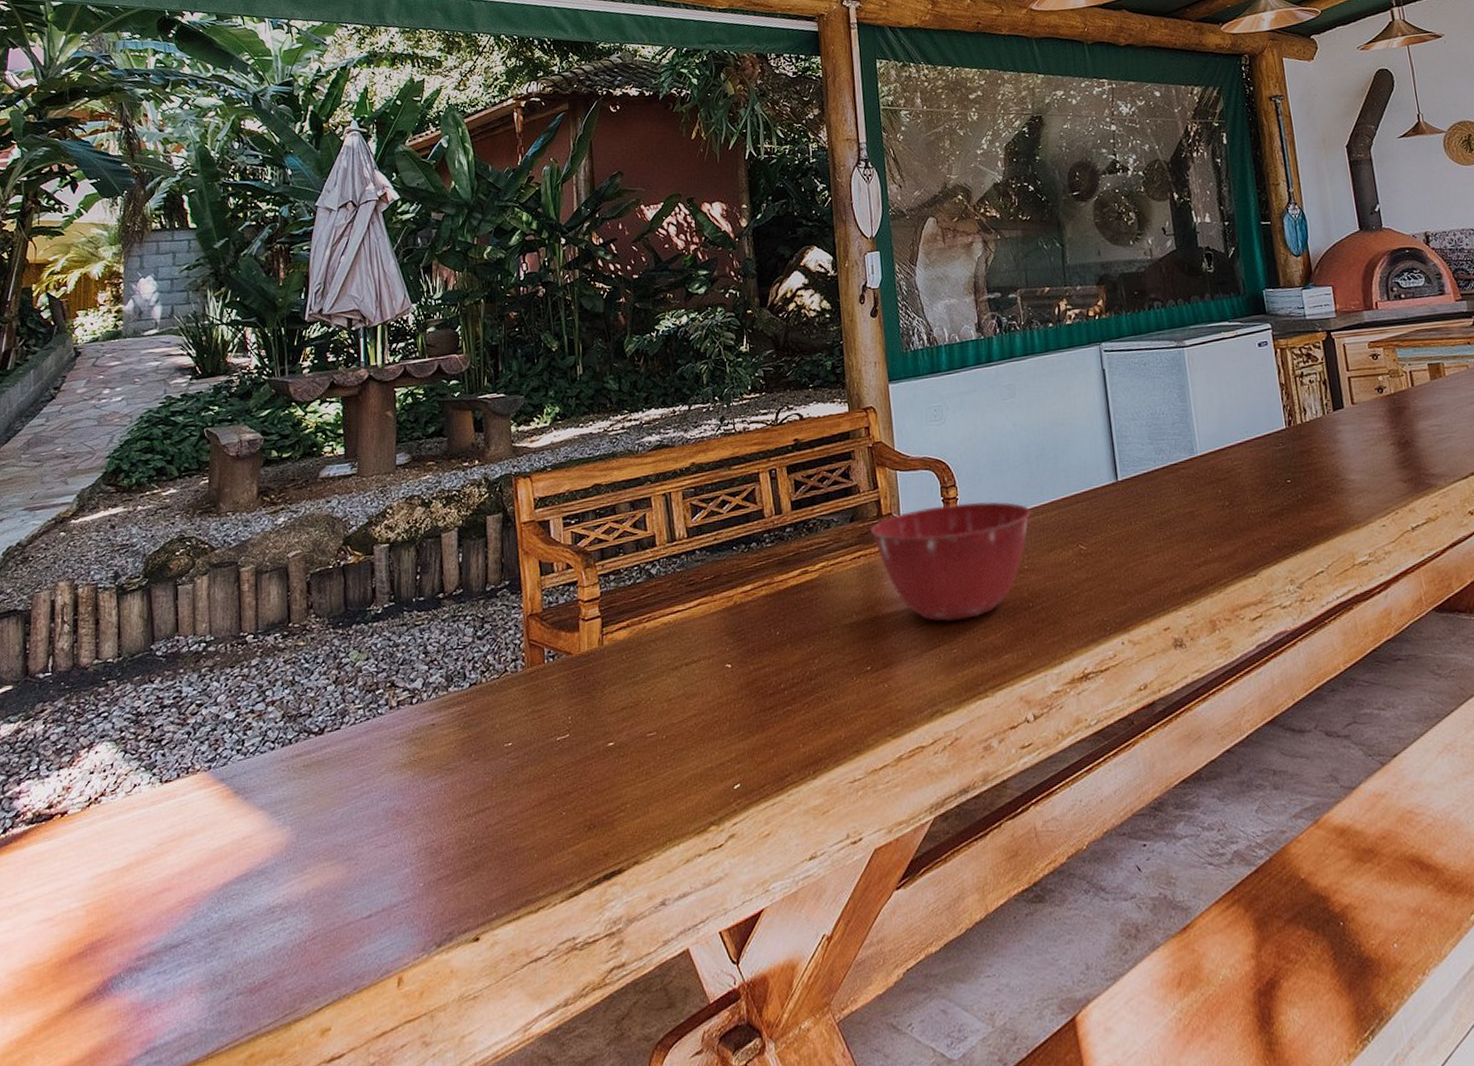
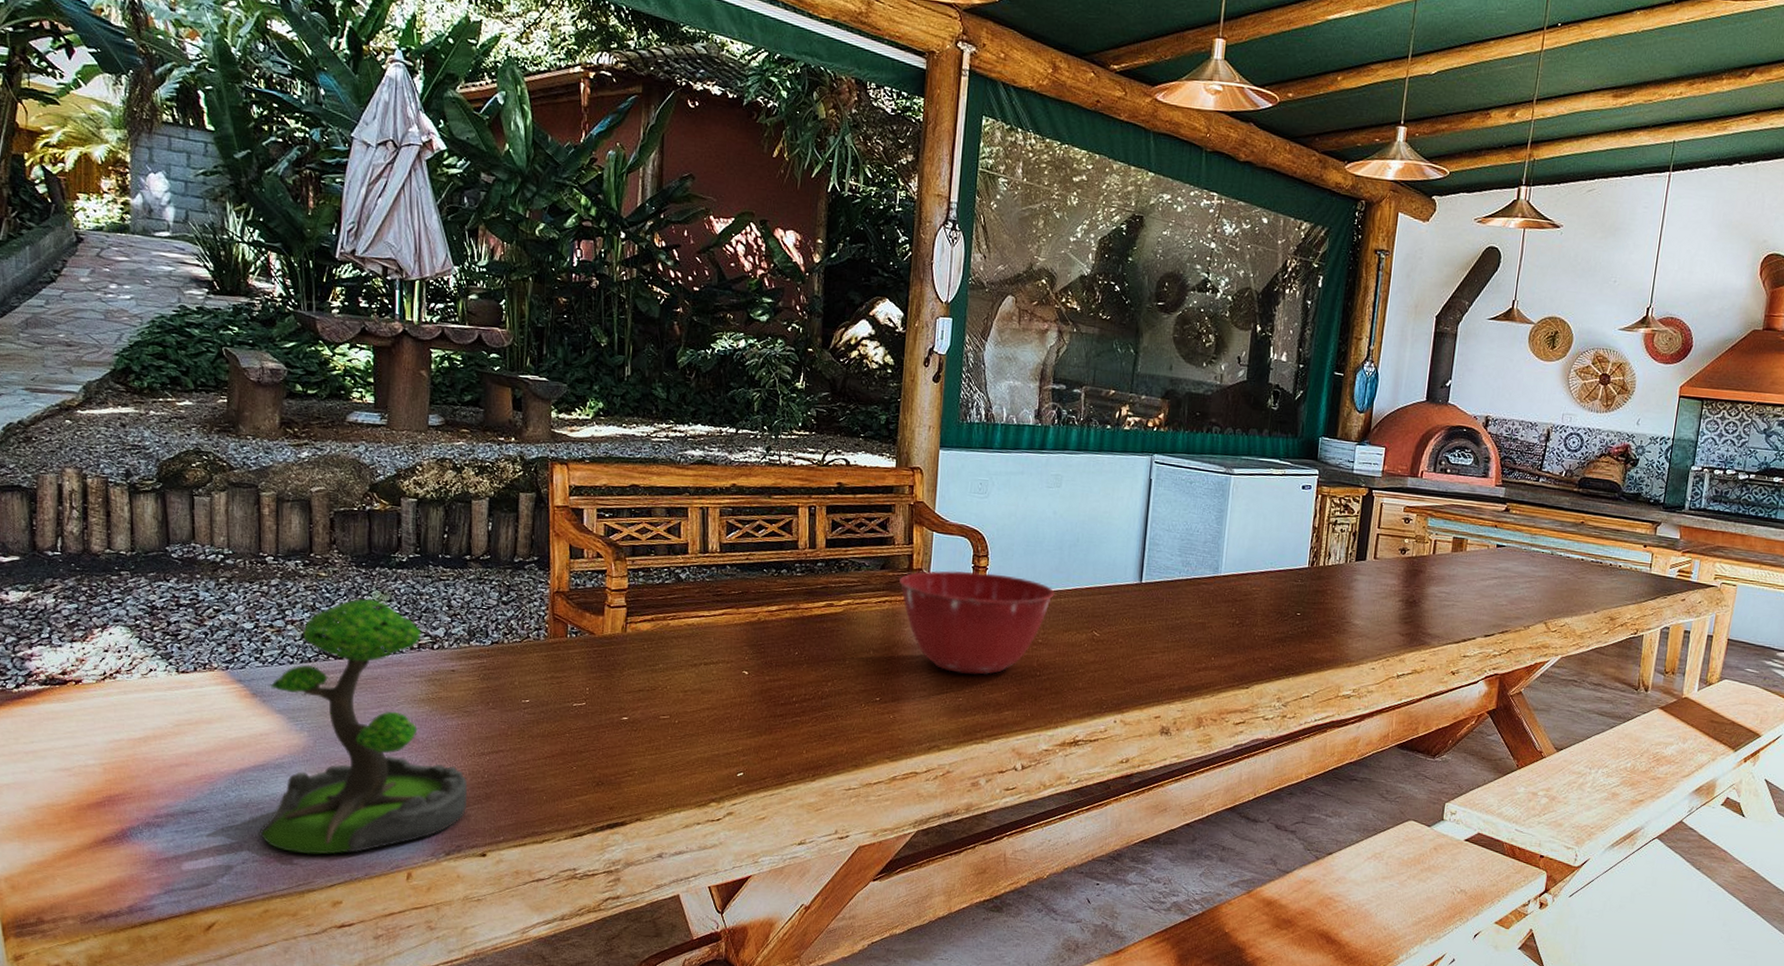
plant: none [243,660,455,976] -> present [259,598,467,855]

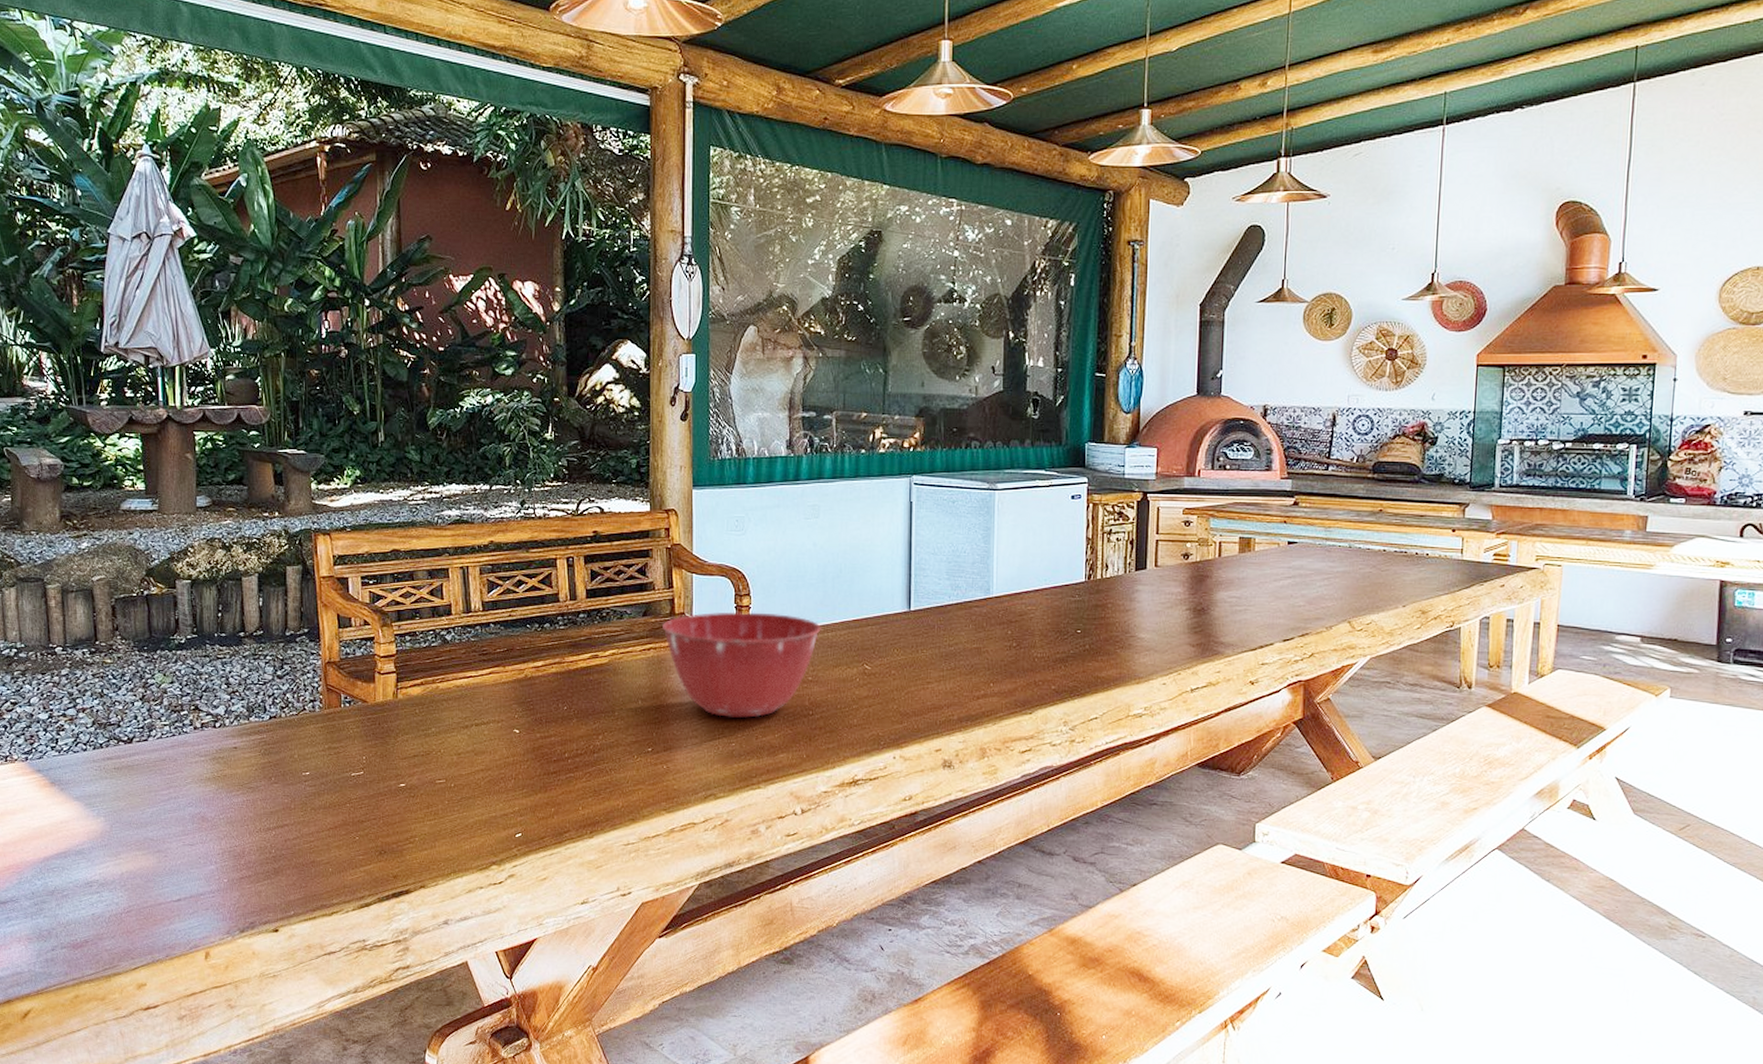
plant: present [259,598,467,855] -> none [65,682,257,939]

